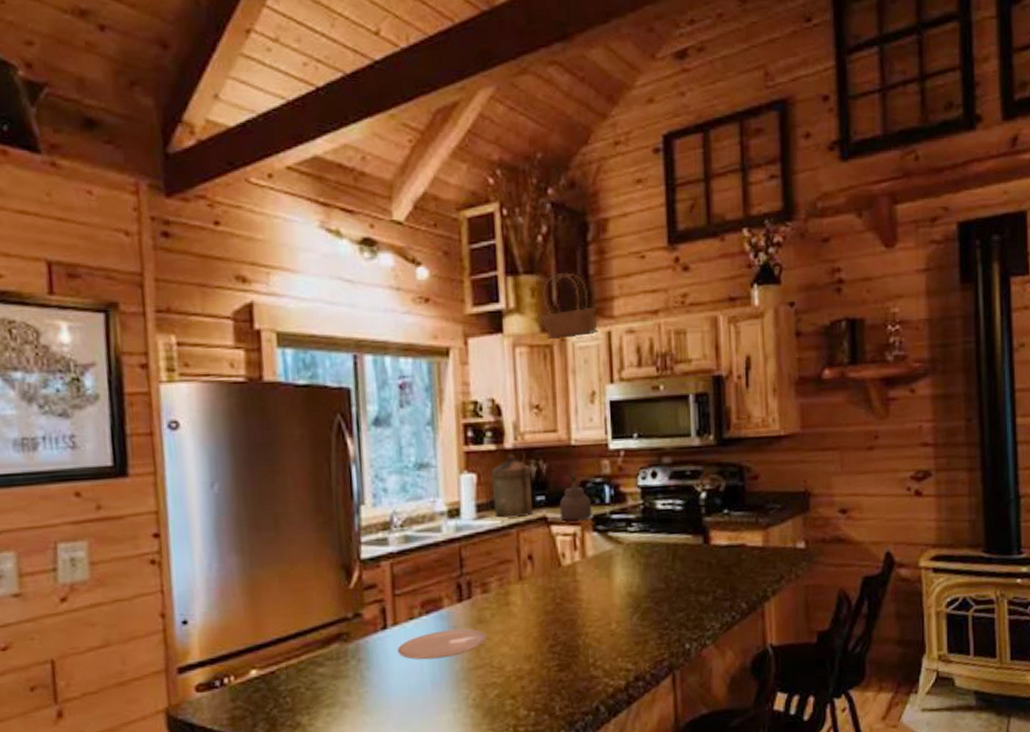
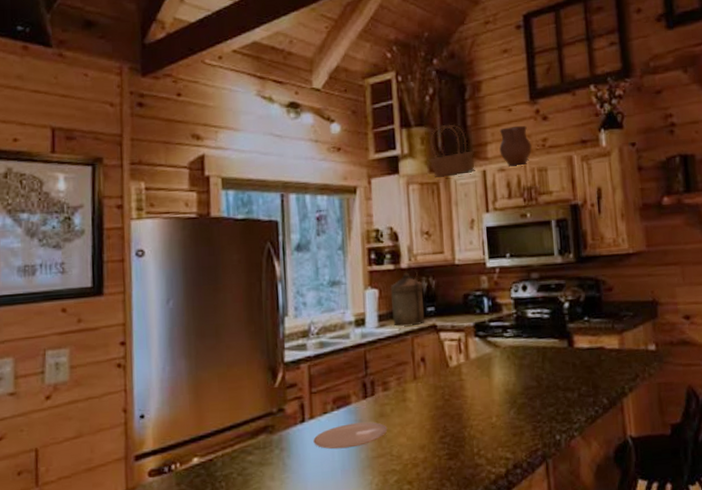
kettle: present [559,474,592,521] -> none [446,288,474,328]
ceramic jug: none [628,278,668,328] -> present [499,126,532,167]

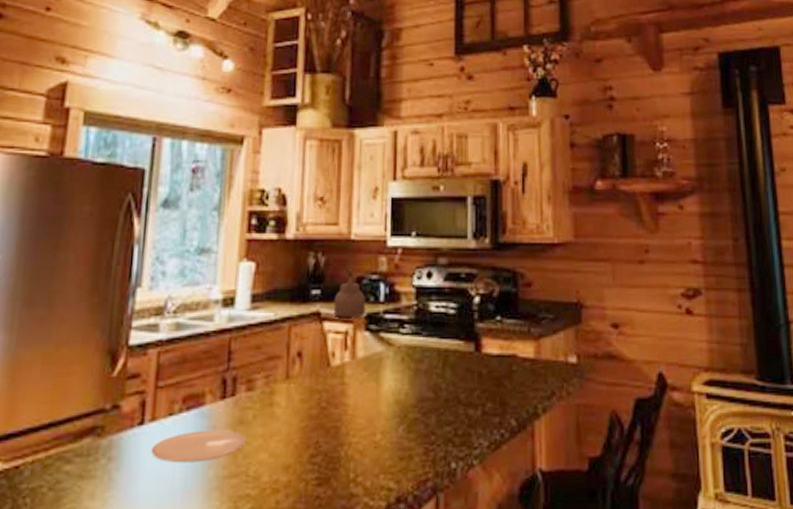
canister: present [390,269,425,327] -> none [269,241,308,312]
basket: present [429,125,474,178] -> none [333,74,386,136]
kettle: none [446,288,474,328] -> present [333,269,366,317]
ceramic jug: present [499,126,532,167] -> none [415,84,452,129]

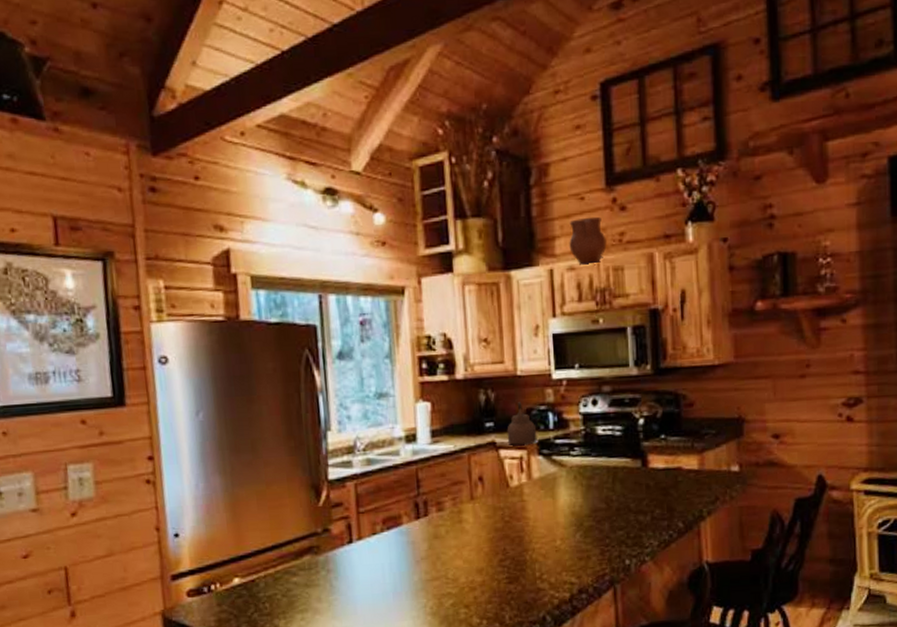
plate: present [151,430,247,463] -> none [362,543,443,572]
ceramic jug: none [415,84,452,129] -> present [569,217,607,265]

